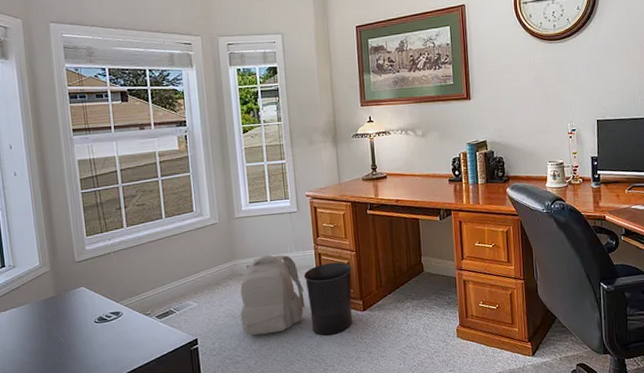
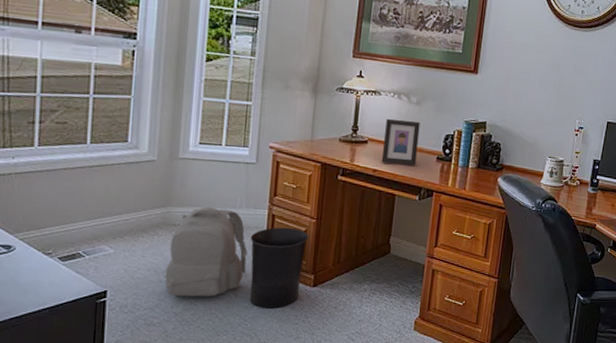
picture frame: none [399,152,432,193] -> present [381,118,420,165]

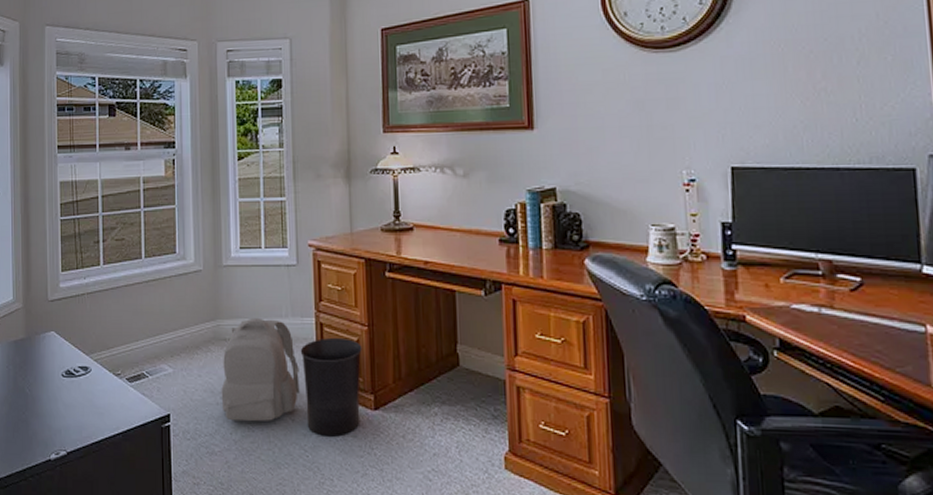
picture frame: present [381,118,420,165] -> none [431,198,475,252]

